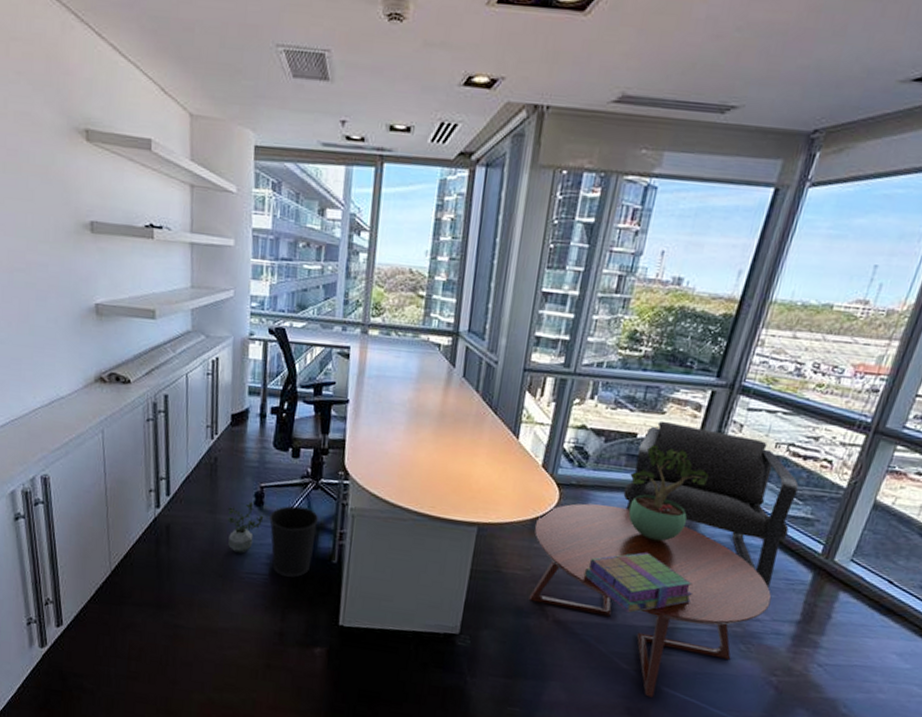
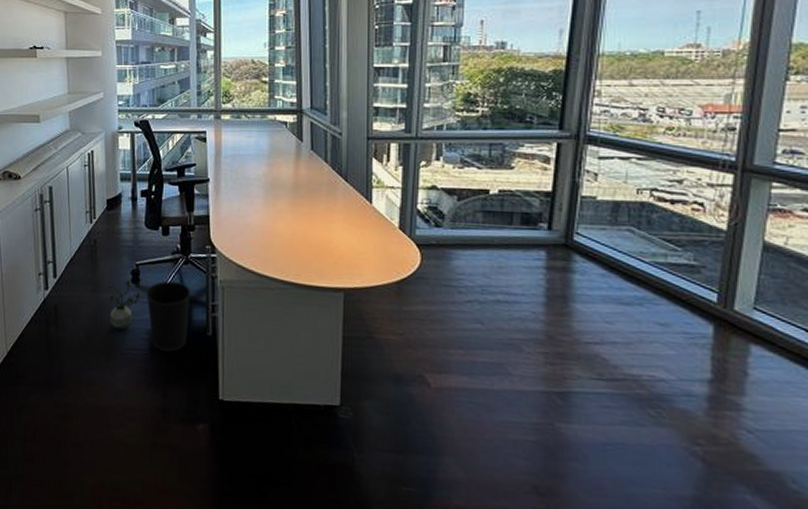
coffee table: present [528,503,772,698] -> none [400,262,672,474]
stack of books: present [583,552,694,614] -> none [460,310,583,378]
armchair: present [623,420,799,588] -> none [486,175,673,343]
potted plant: present [628,444,709,542] -> none [490,199,573,298]

